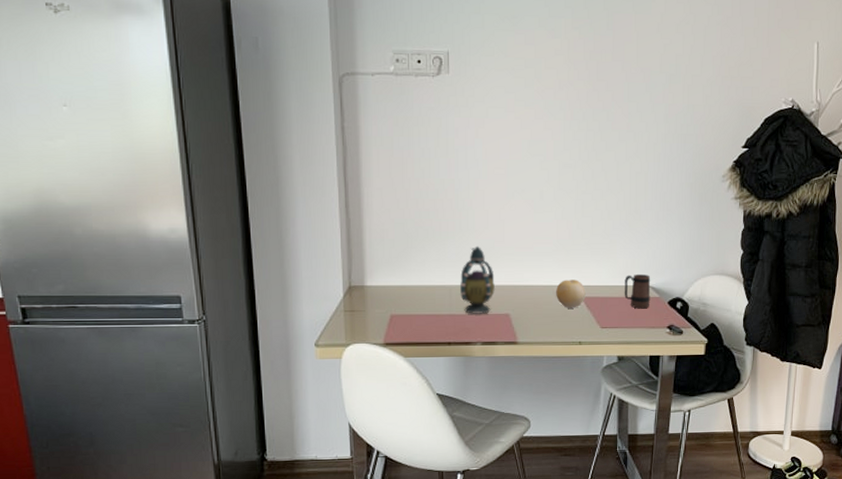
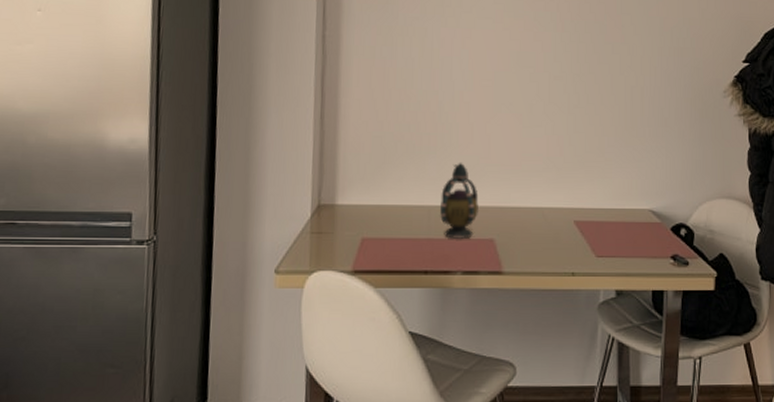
fruit: present [556,280,586,308] -> none [546,201,579,234]
mug: present [624,273,651,309] -> none [621,195,651,236]

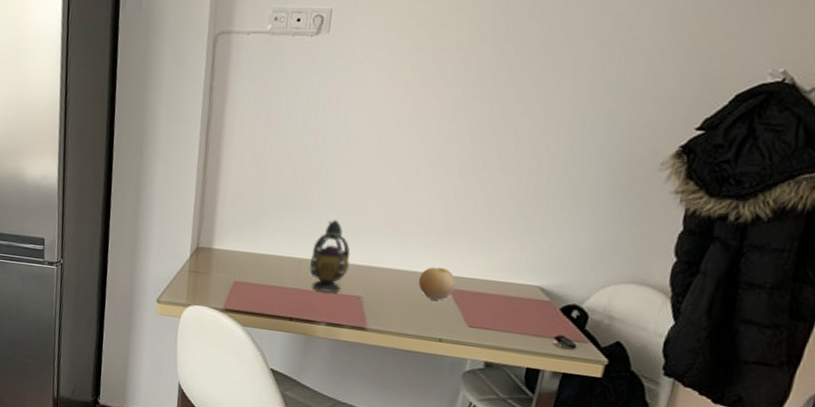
fruit: none [546,201,579,234] -> present [418,267,456,300]

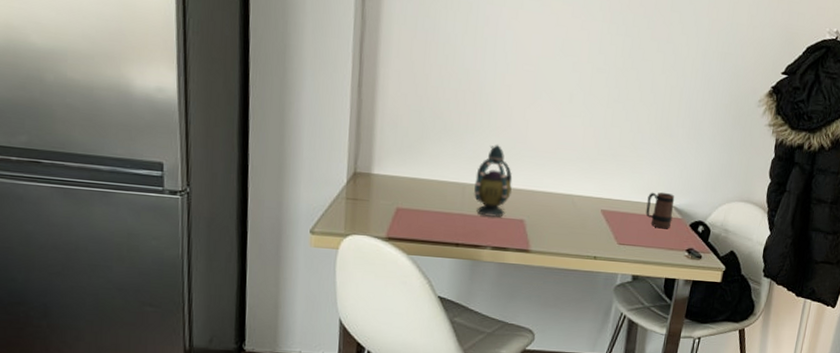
fruit: present [418,267,456,300] -> none [575,190,607,221]
mug: none [503,270,542,313] -> present [645,192,675,229]

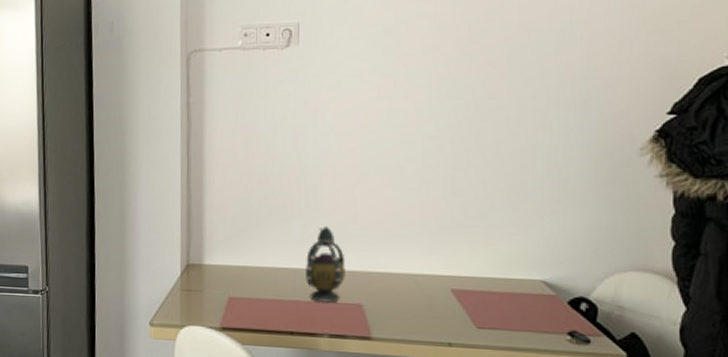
mug: present [645,192,675,229] -> none [507,265,543,309]

